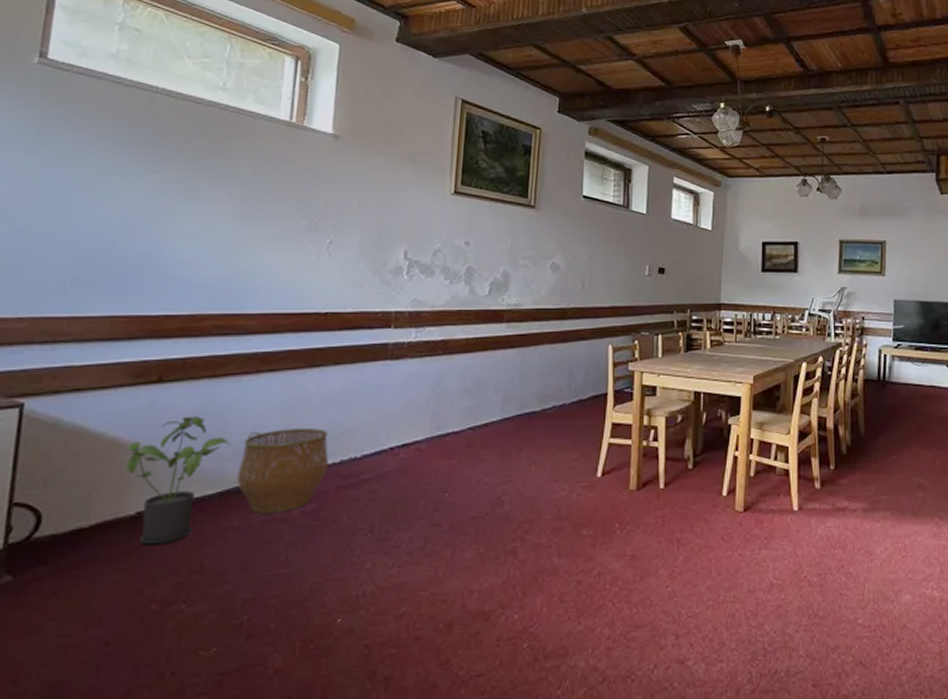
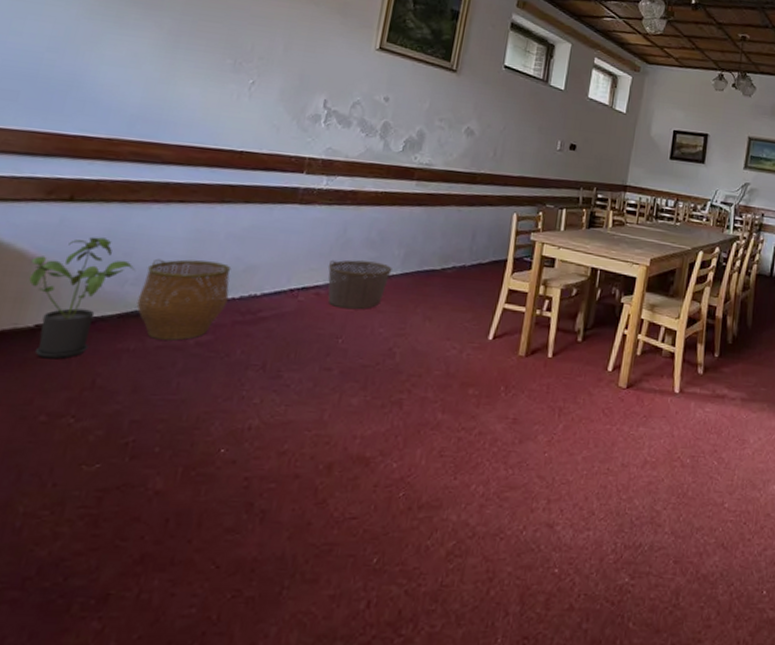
basket: none [426,410,491,462] -> present [328,259,392,310]

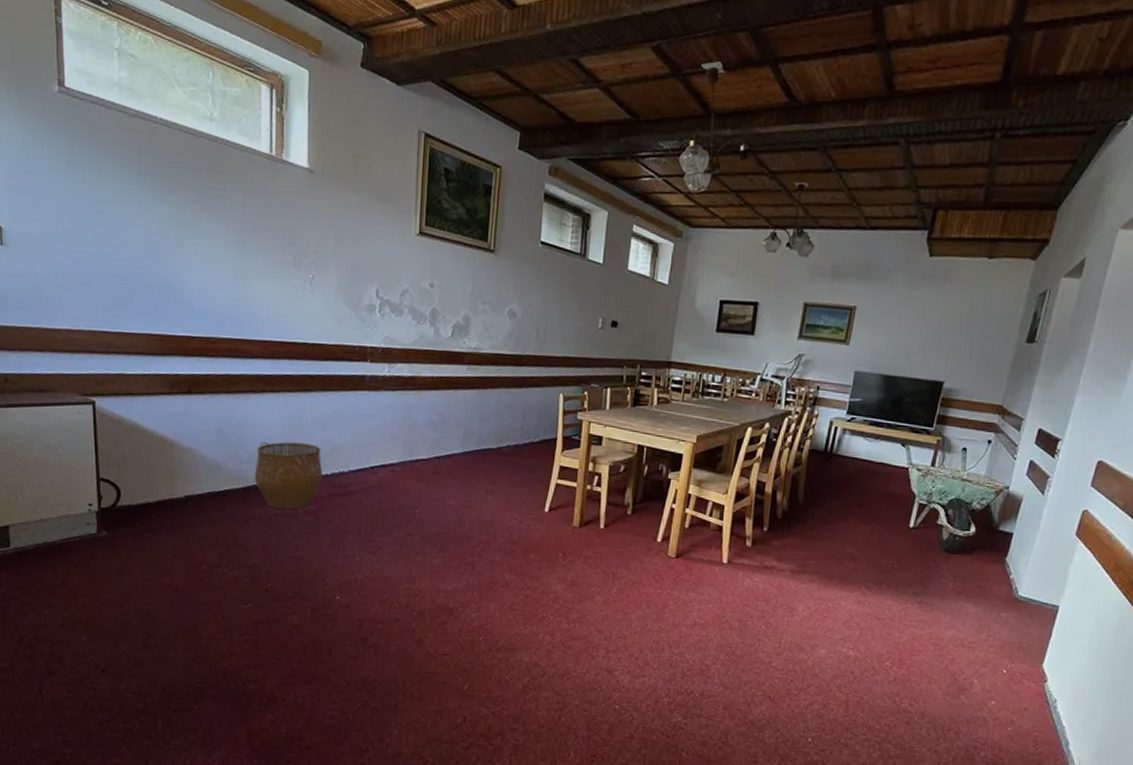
house plant: present [29,236,135,359] -> none [171,423,247,523]
basket: present [328,259,392,310] -> none [399,440,454,485]

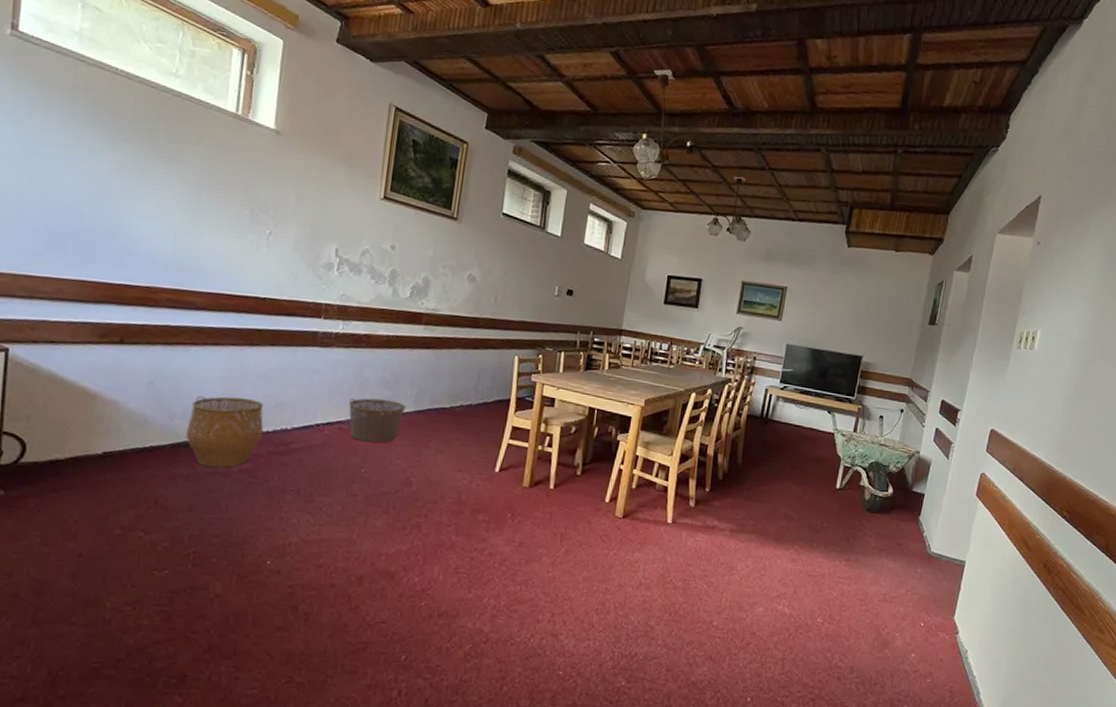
basket: none [399,440,454,485] -> present [348,398,406,443]

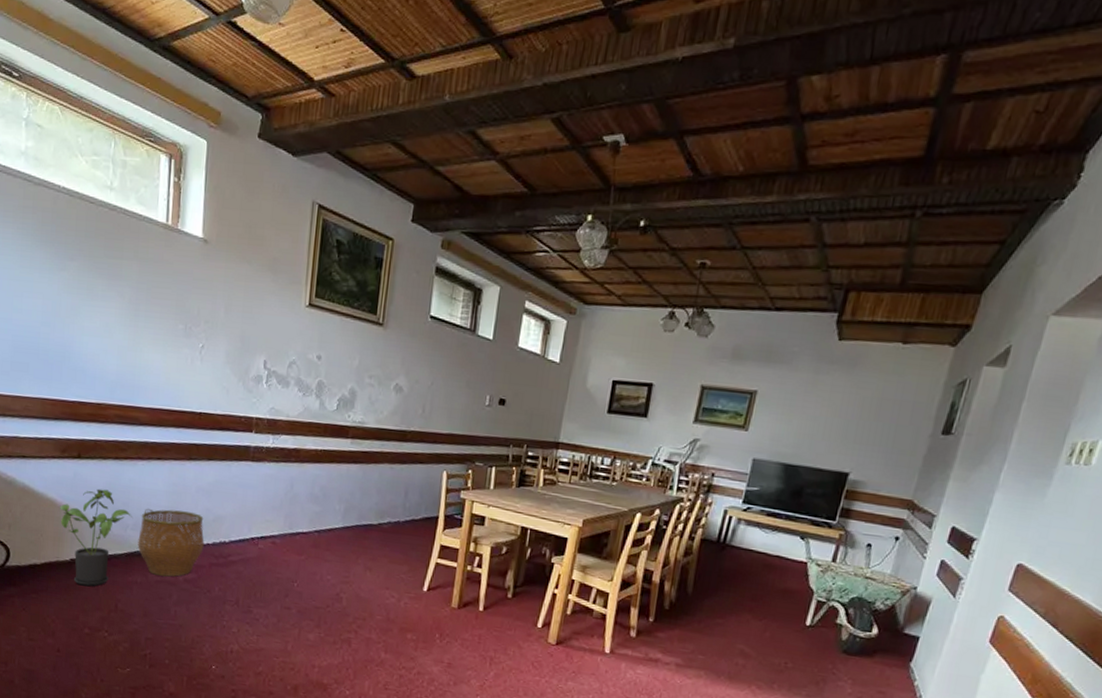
house plant: none [93,375,181,482] -> present [60,488,132,587]
basket: present [348,398,406,443] -> none [280,512,335,558]

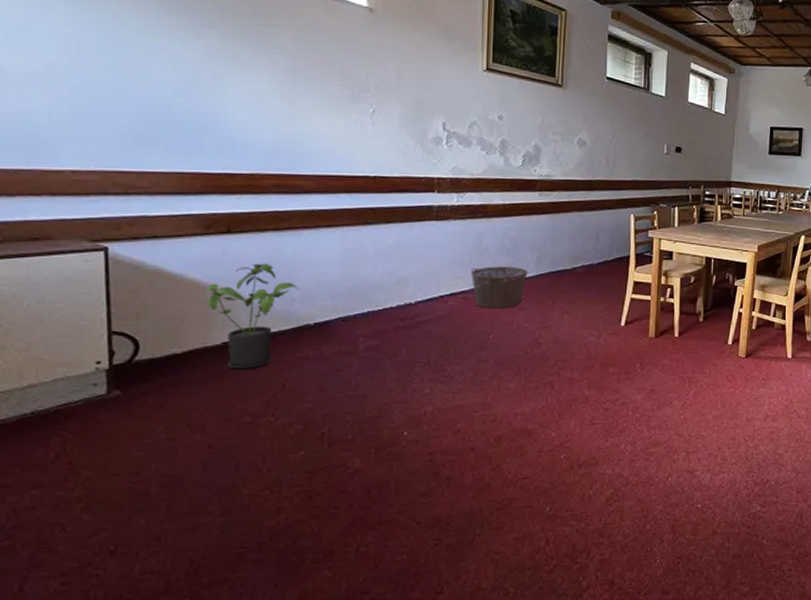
basket: present [137,508,204,577] -> none [307,277,387,347]
basket: none [280,512,335,558] -> present [470,266,528,309]

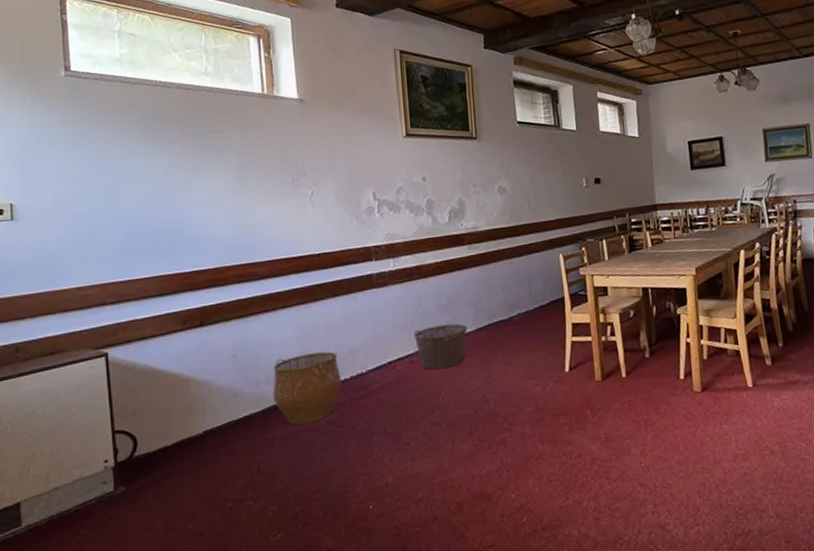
house plant: present [205,263,299,370] -> none [186,350,264,457]
basket: none [307,277,387,347] -> present [273,351,342,425]

